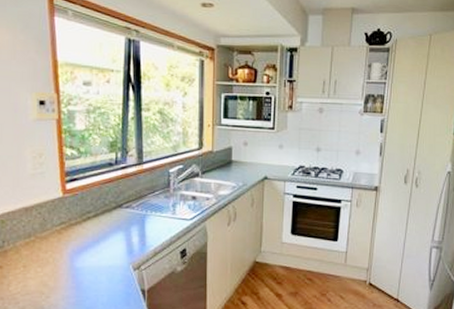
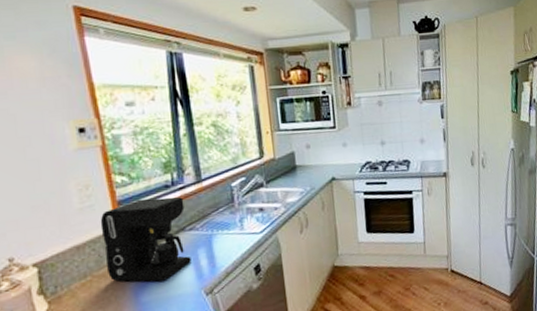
coffee maker: none [48,173,124,251] -> present [100,197,191,282]

